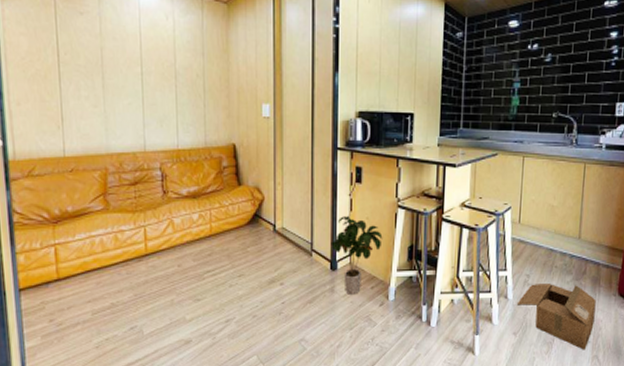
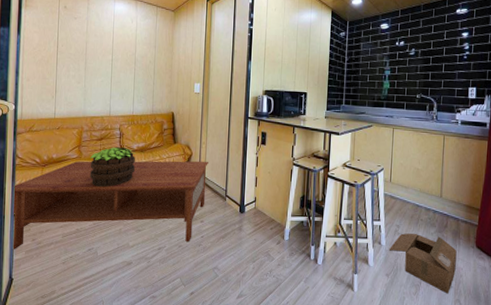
coffee table: none [12,207,286,336] -> present [11,161,208,250]
potted plant: none [122,192,186,247] -> present [89,146,135,187]
potted plant: present [330,215,383,295] -> none [240,169,281,234]

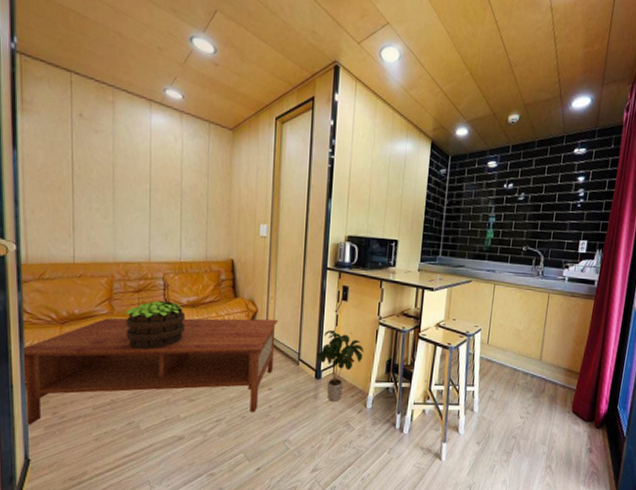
potted plant: none [240,169,281,234] -> present [316,329,364,402]
cardboard box: present [388,233,457,294] -> none [481,399,552,460]

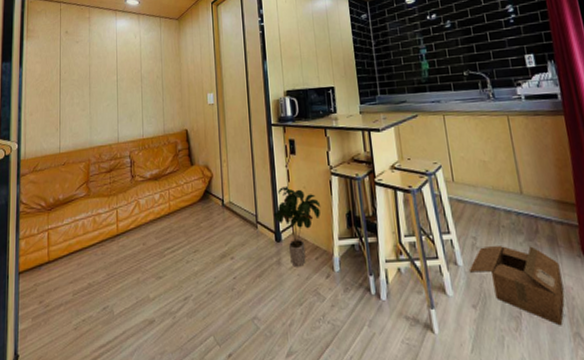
coffee table: present [21,317,278,426] -> none [16,182,234,318]
potted plant: present [126,300,185,350] -> none [100,176,149,228]
cardboard box: none [481,399,552,460] -> present [469,246,565,326]

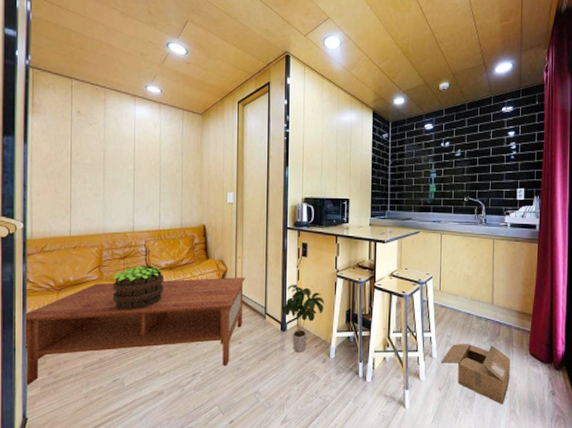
coffee table: none [16,182,234,318] -> present [24,277,245,386]
potted plant: none [100,176,149,228] -> present [112,265,163,310]

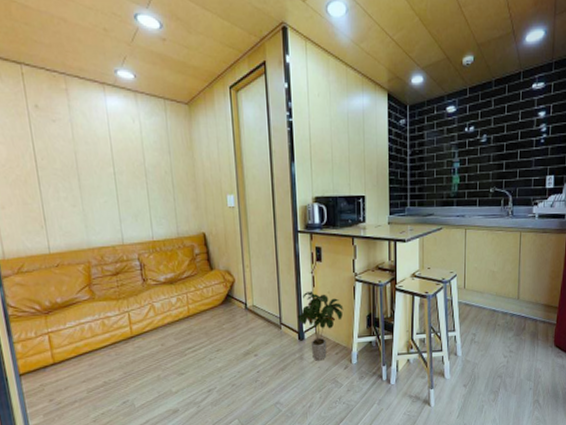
coffee table: present [24,277,245,386] -> none [10,287,257,416]
potted plant: present [112,265,163,310] -> none [106,280,166,330]
cardboard box: present [440,344,510,405] -> none [465,340,535,396]

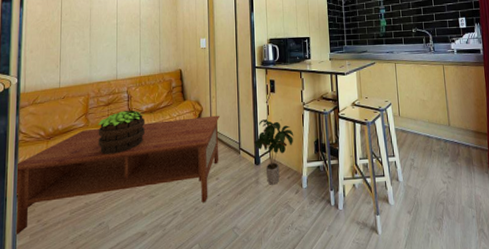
coffee table: none [10,287,257,416] -> present [14,115,219,236]
potted plant: none [106,280,166,330] -> present [98,109,144,154]

